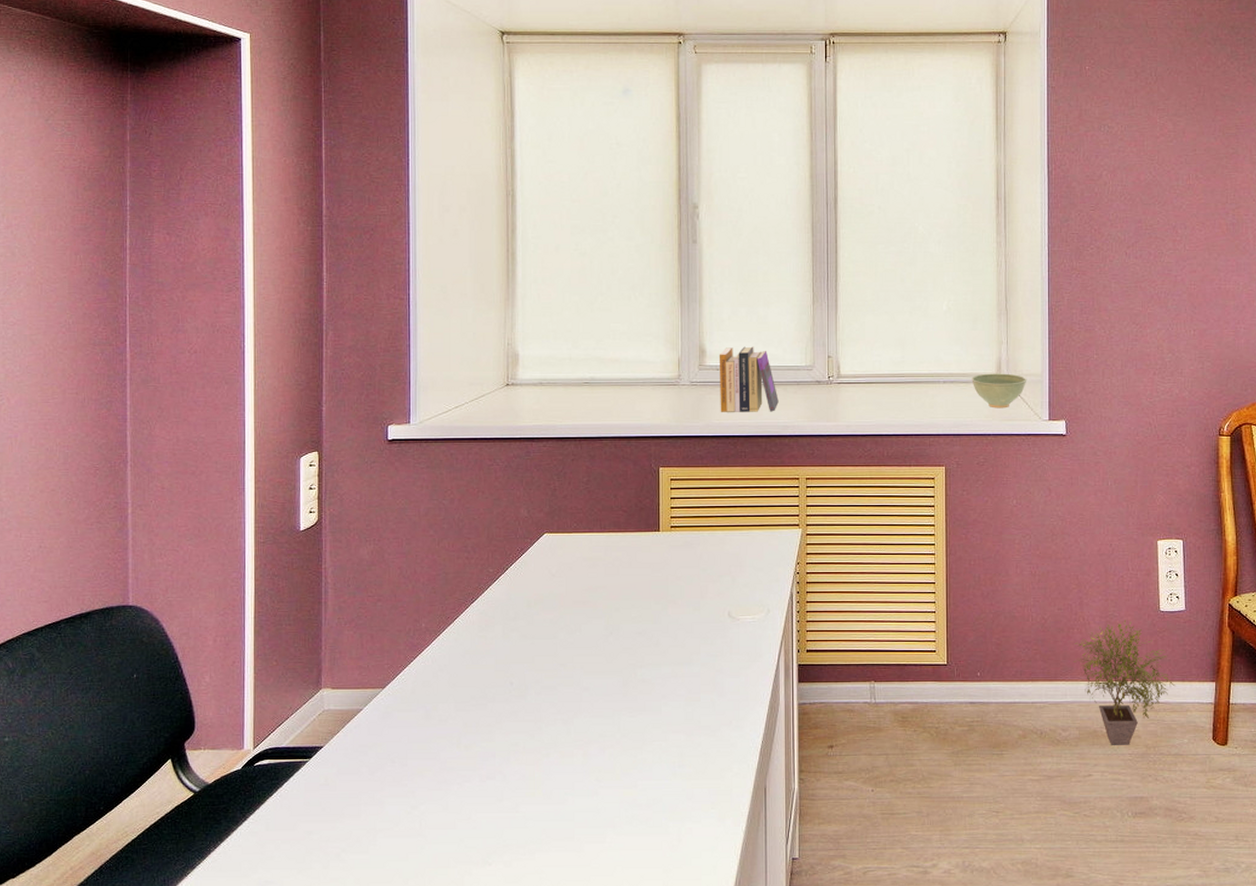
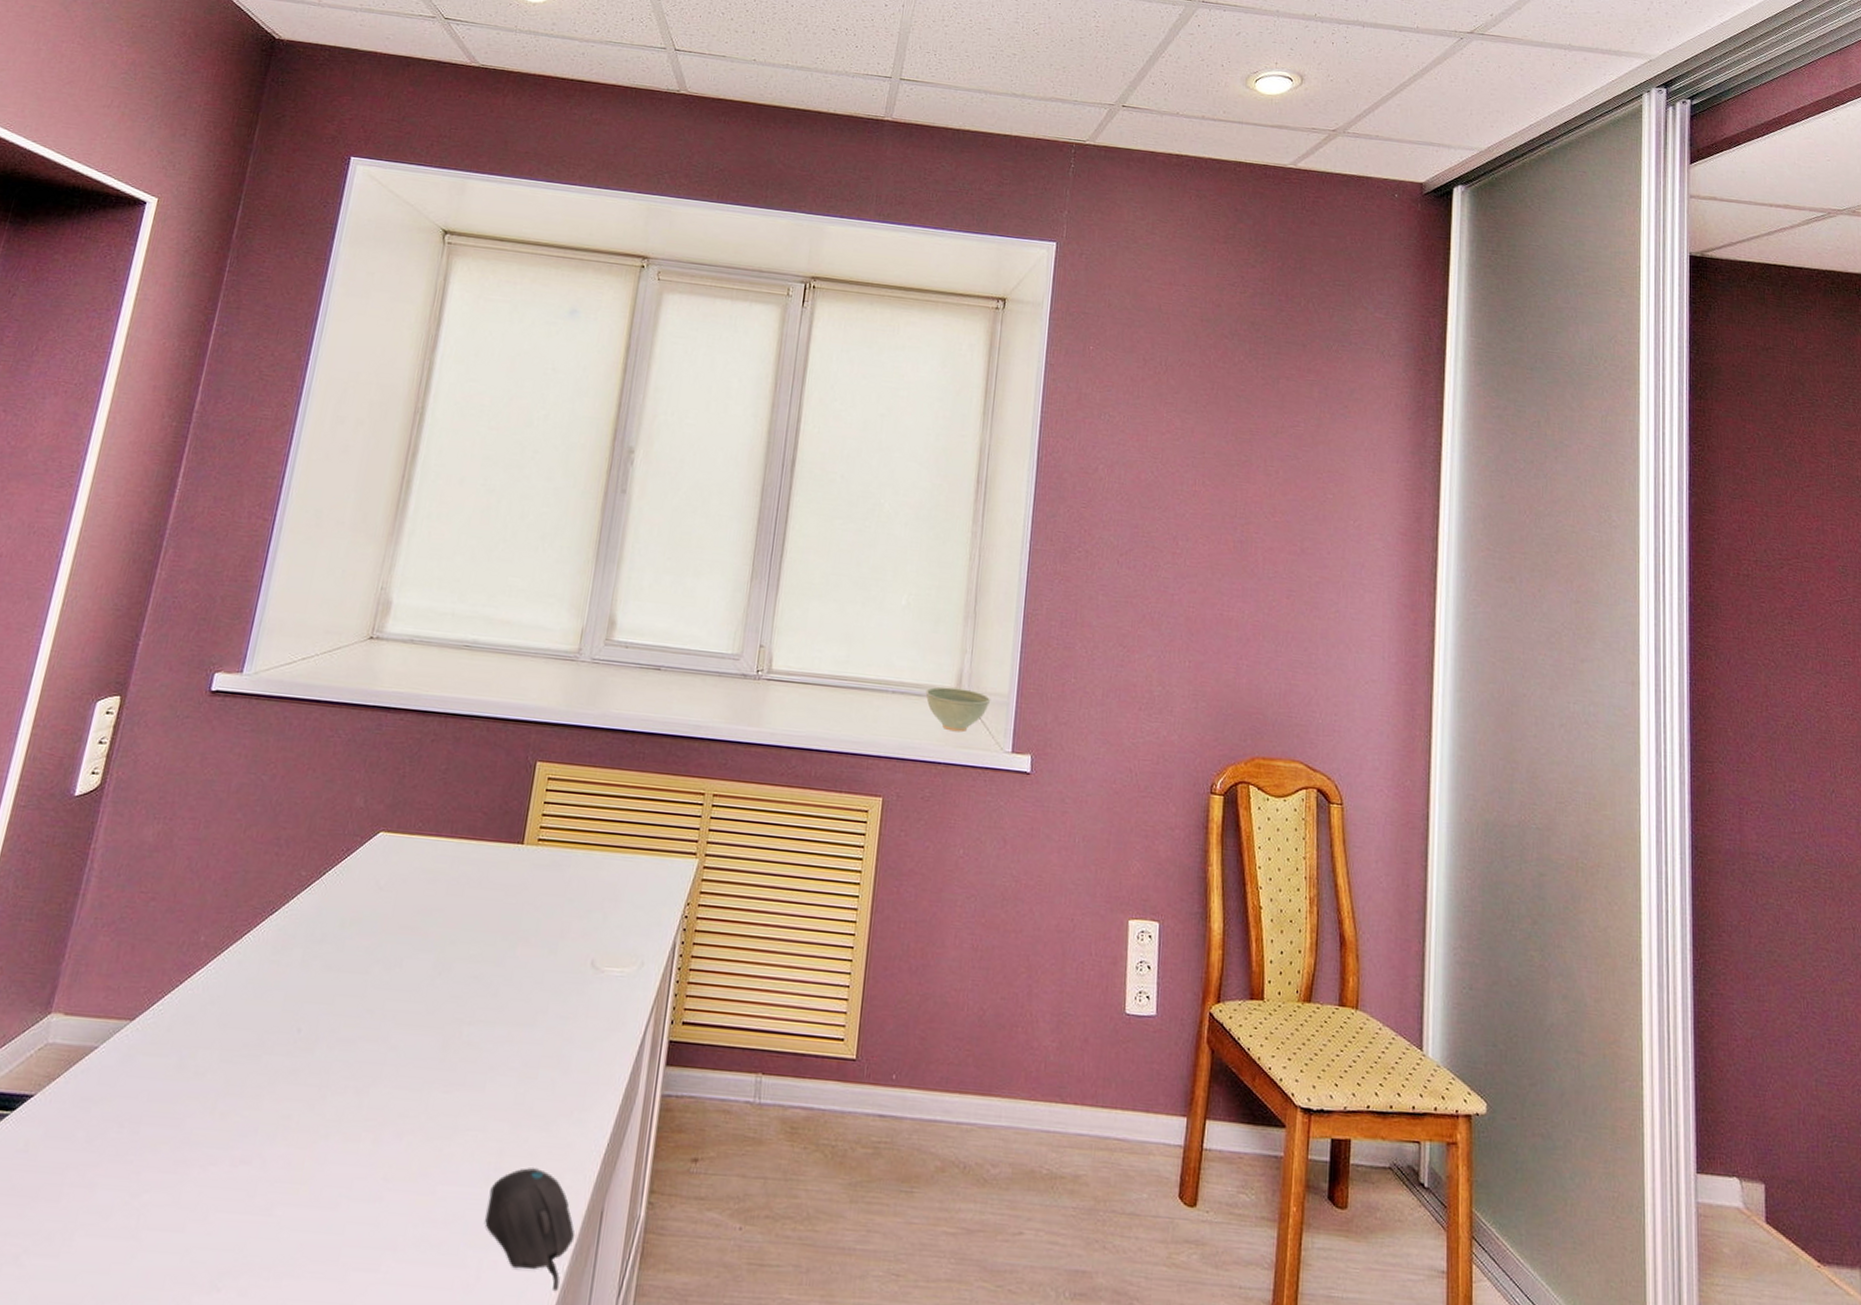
computer mouse: none [678,763,748,845] -> present [485,1168,575,1292]
books: present [719,346,779,413] -> none [622,621,695,707]
potted plant: present [1073,620,1175,745] -> none [1012,1021,1137,1195]

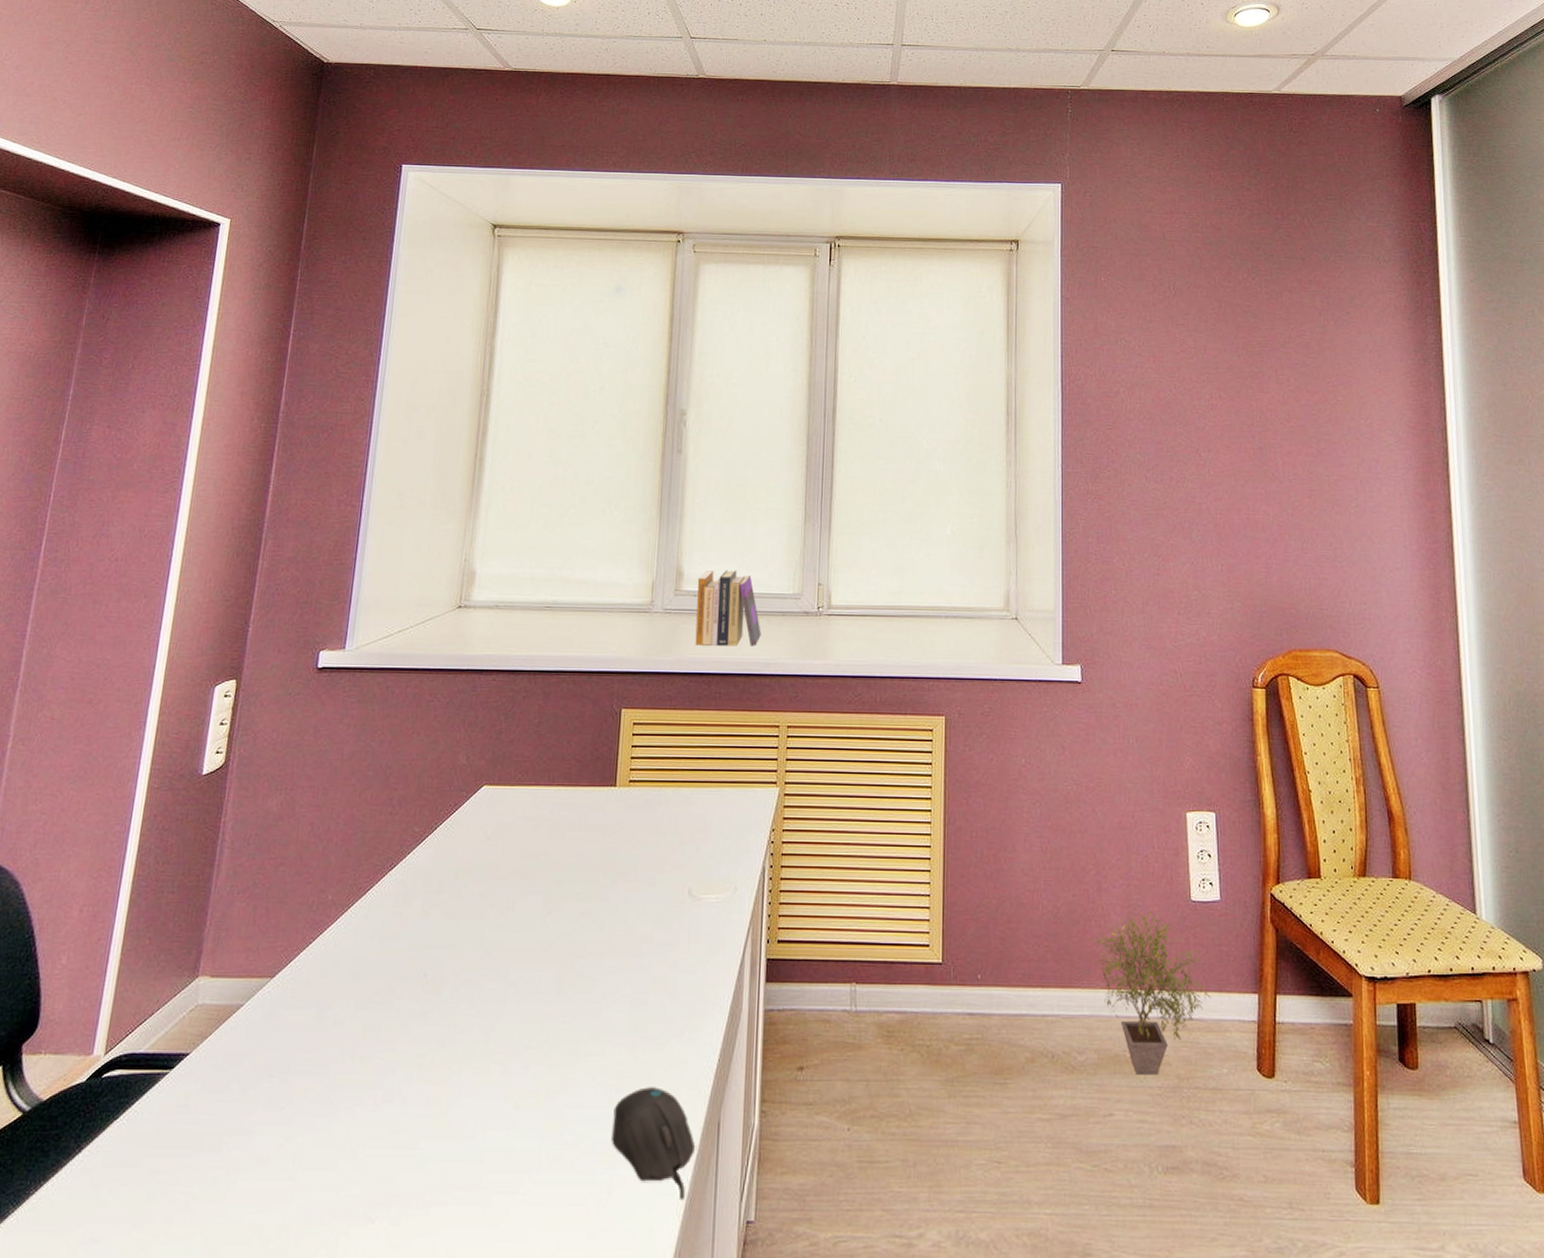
books: none [622,621,695,707] -> present [695,570,761,647]
bowl: present [925,686,991,733] -> none [976,608,1039,649]
potted plant: none [1012,1021,1137,1195] -> present [1090,911,1211,1075]

